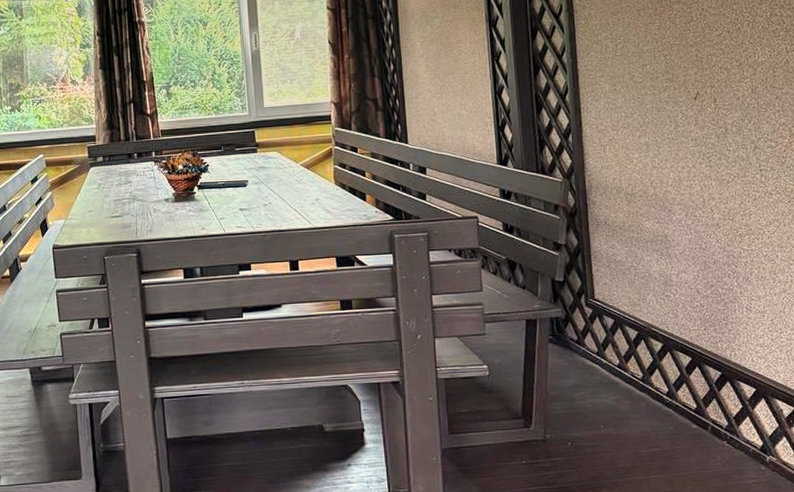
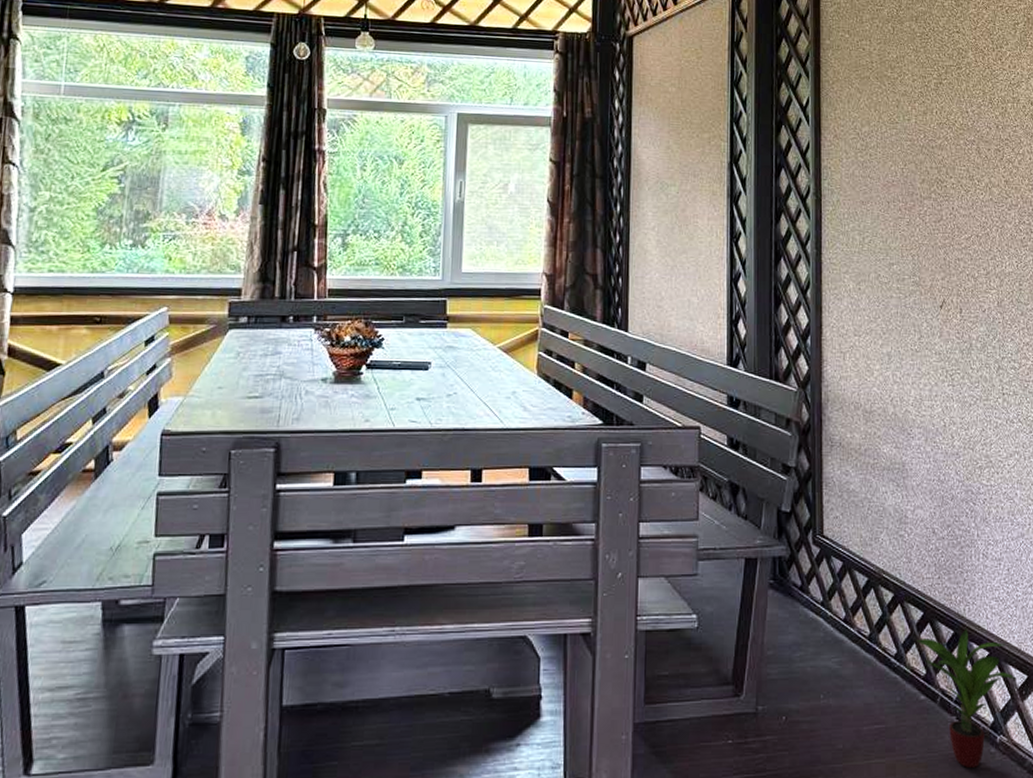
potted plant: none [686,370,783,483] -> present [917,628,1016,769]

